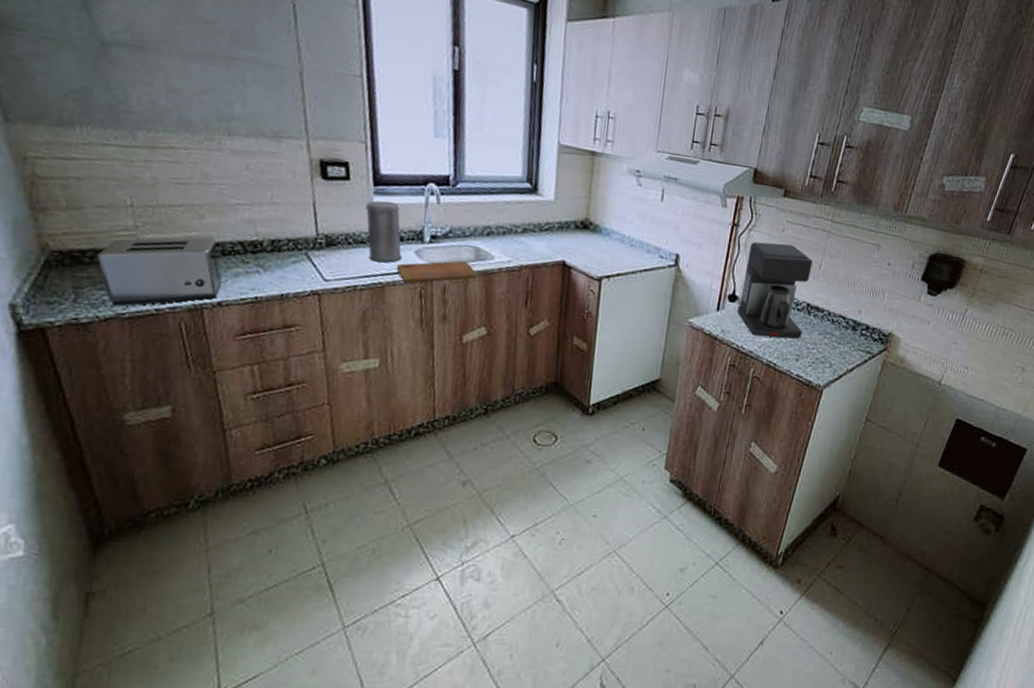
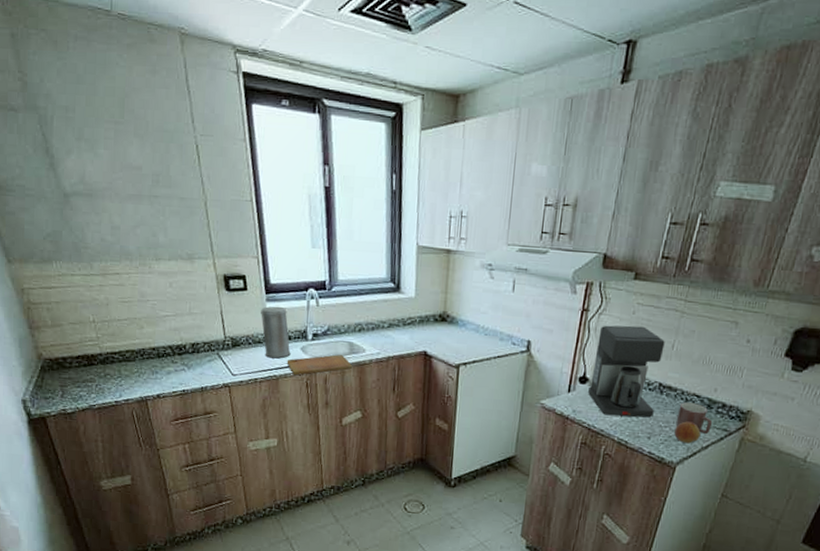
toaster: present [97,237,222,307] -> none [74,343,159,400]
fruit: none [821,343,846,367] -> present [674,421,701,444]
mug: none [822,323,858,357] -> present [675,402,713,435]

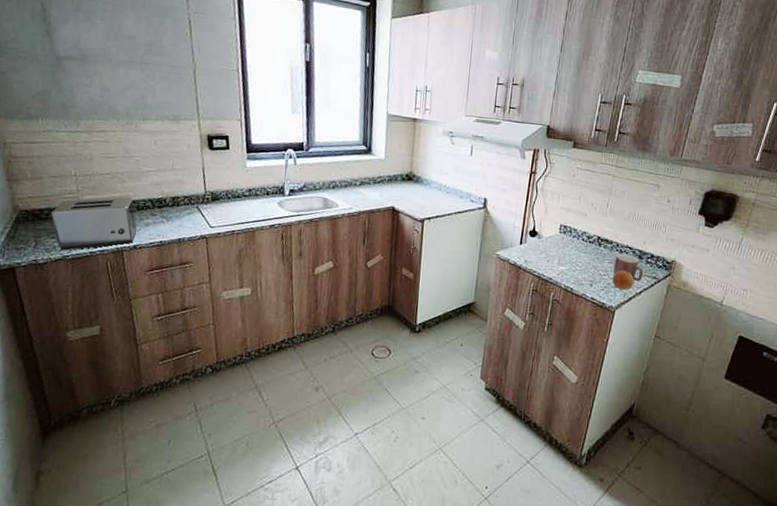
toaster: none [74,343,159,400] -> present [51,197,137,251]
canister: present [261,306,291,359] -> none [241,164,268,212]
cutting board: present [287,354,353,376] -> none [264,209,326,228]
coffee maker: present [588,325,665,418] -> none [538,186,601,267]

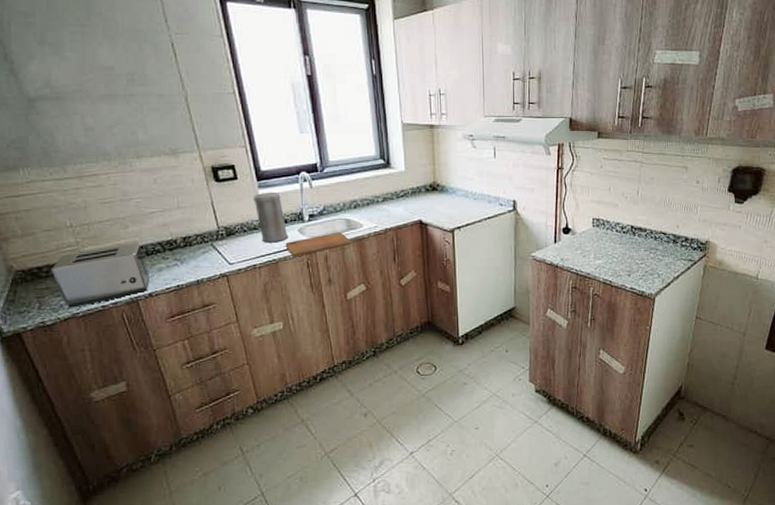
canister: none [241,164,268,212] -> present [254,192,289,243]
cutting board: none [264,209,326,228] -> present [285,232,352,257]
fruit: present [612,270,634,290] -> none [650,256,671,276]
mug: present [613,253,644,282] -> none [649,240,680,266]

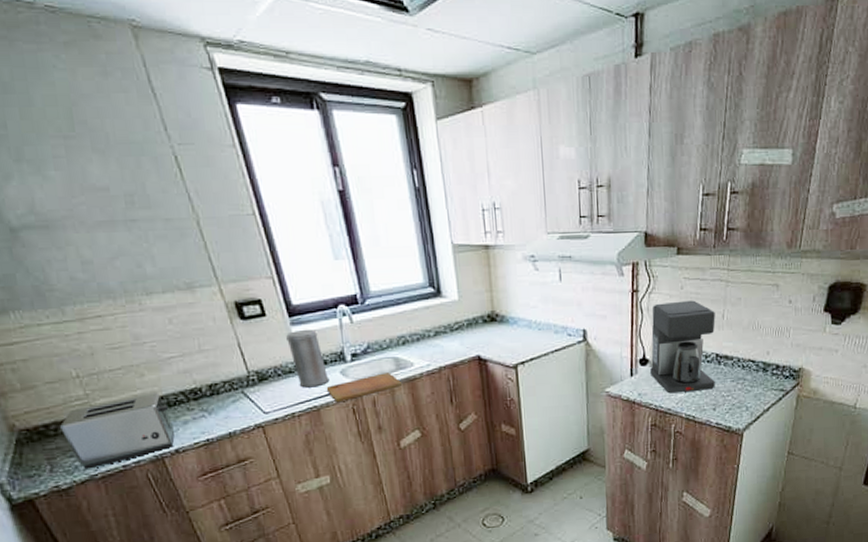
coffee maker: none [572,178,631,260] -> present [650,300,716,394]

